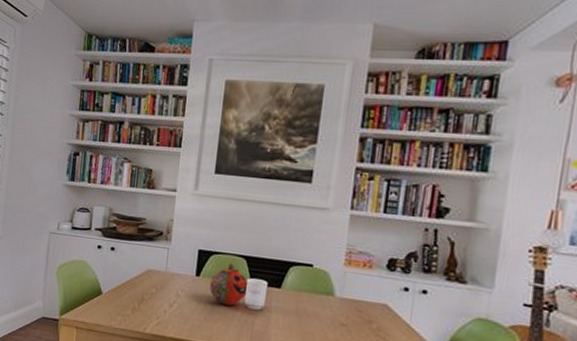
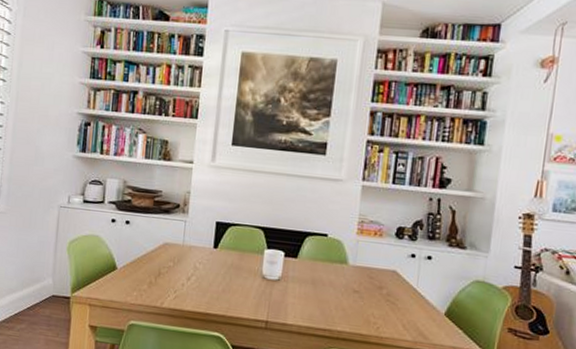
decorative ball: present [210,263,249,306] -> none [228,234,267,277]

